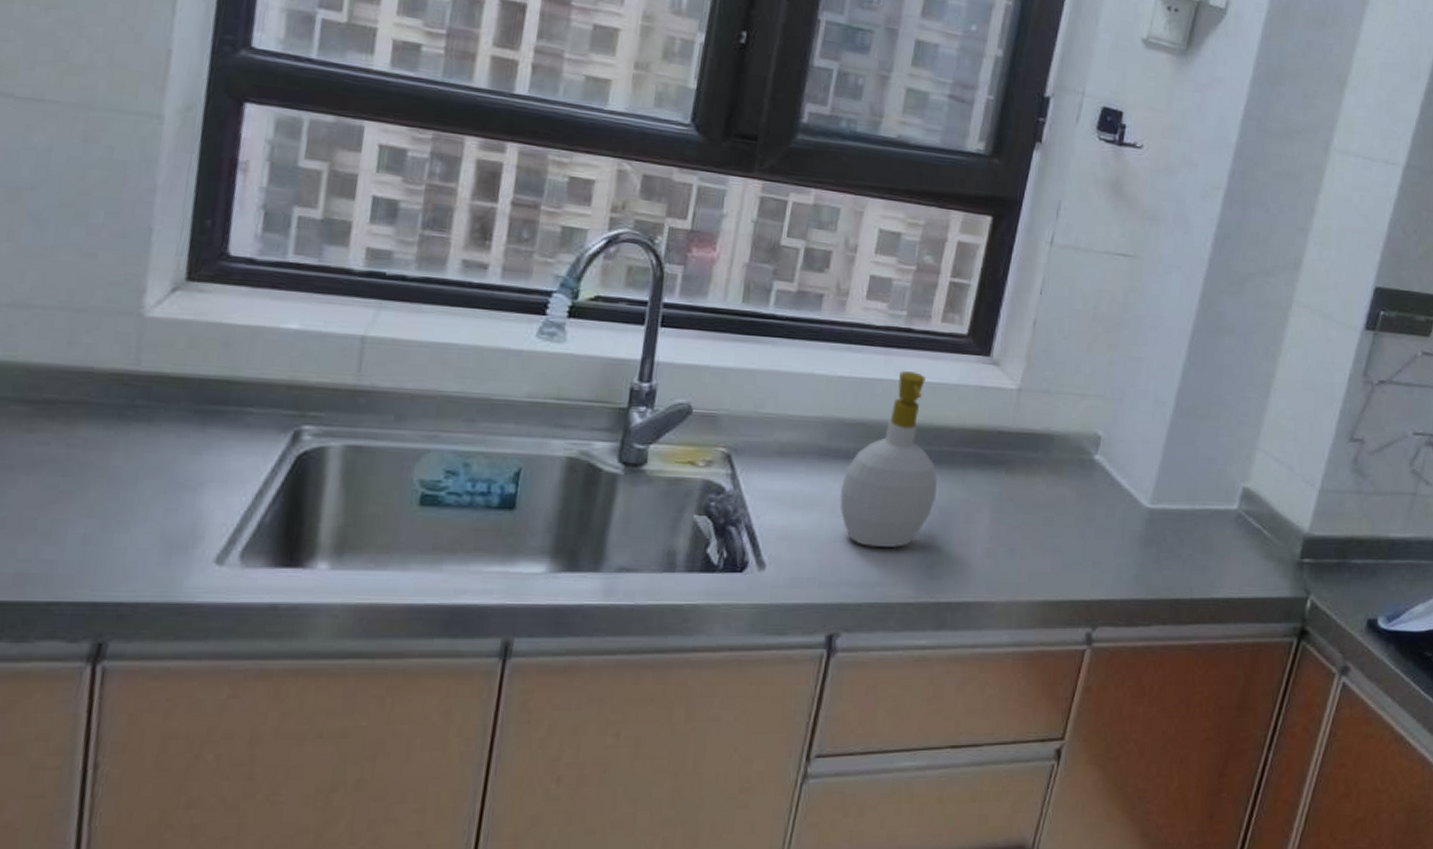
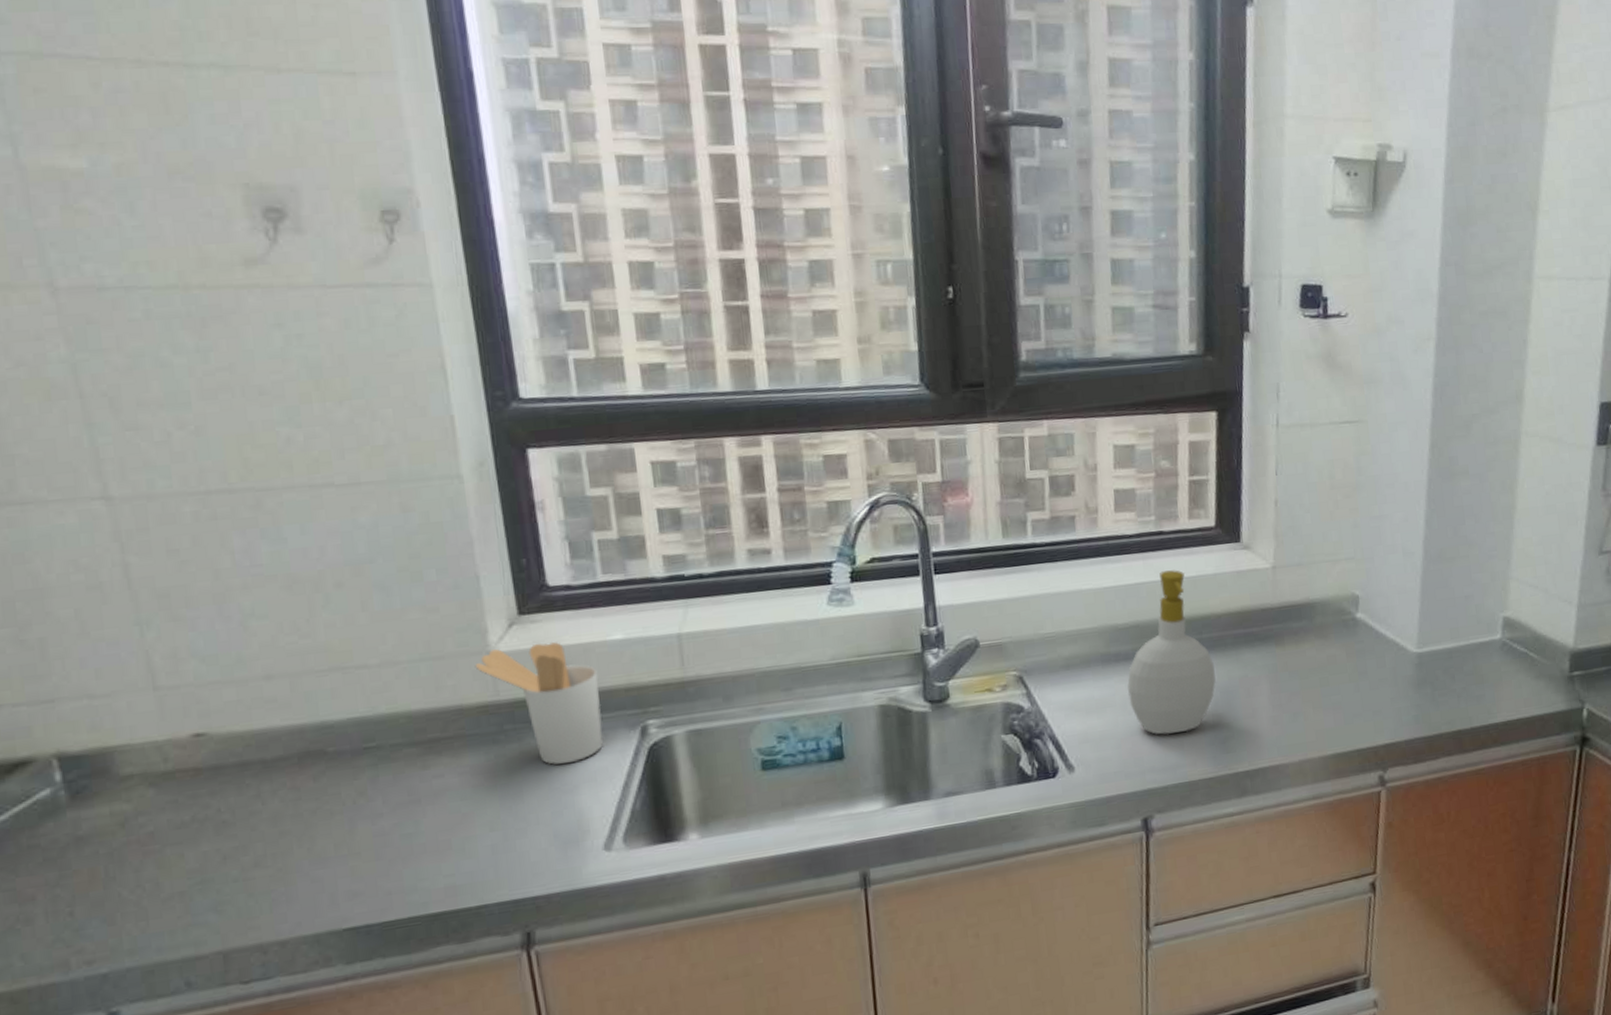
utensil holder: none [120,313,261,457] -> present [475,642,603,765]

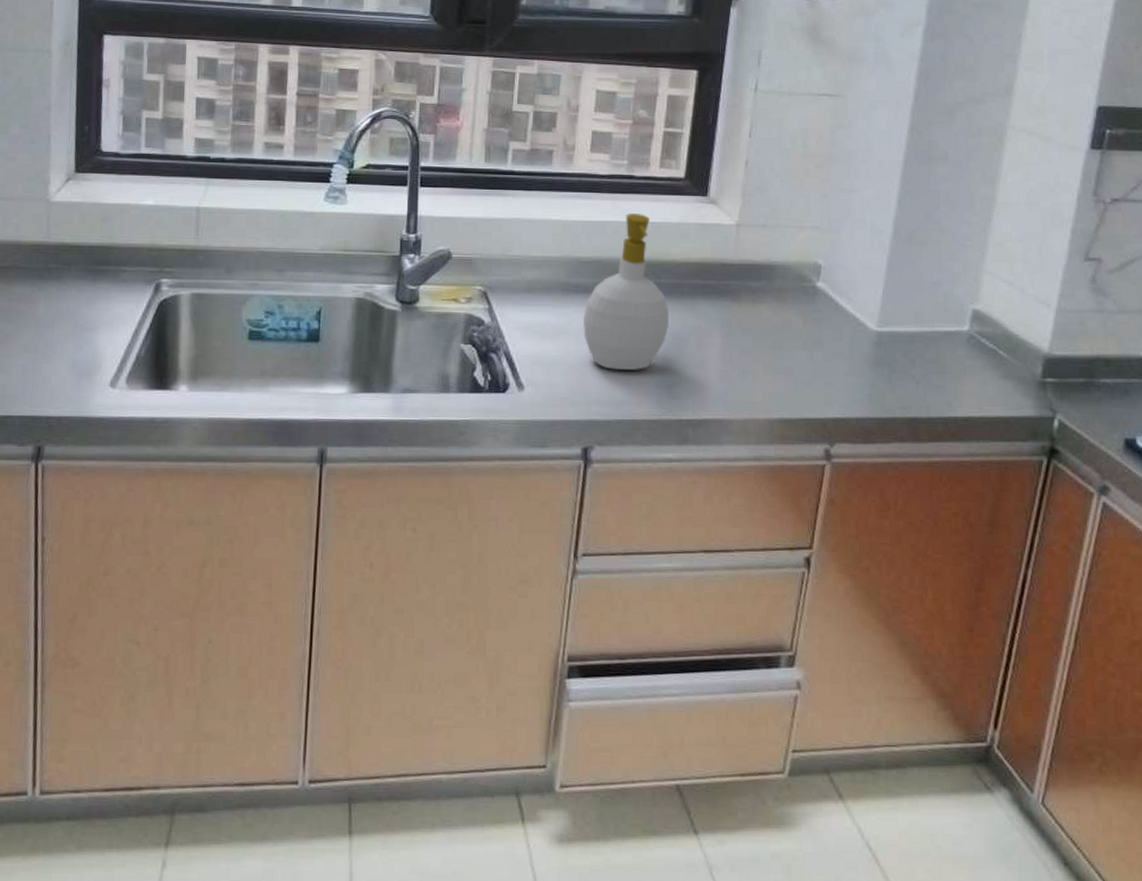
utensil holder: present [475,642,603,765] -> none [35,198,129,306]

